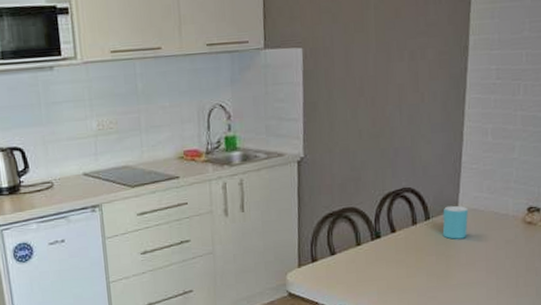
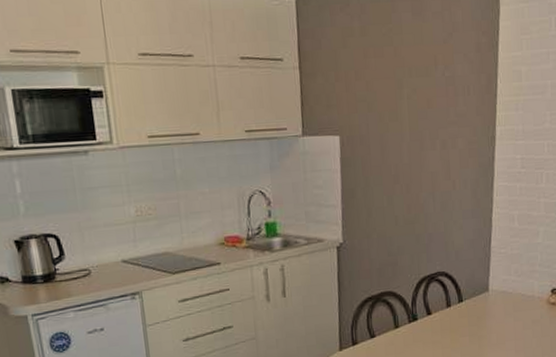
cup: present [442,205,468,239] -> none [474,288,498,321]

